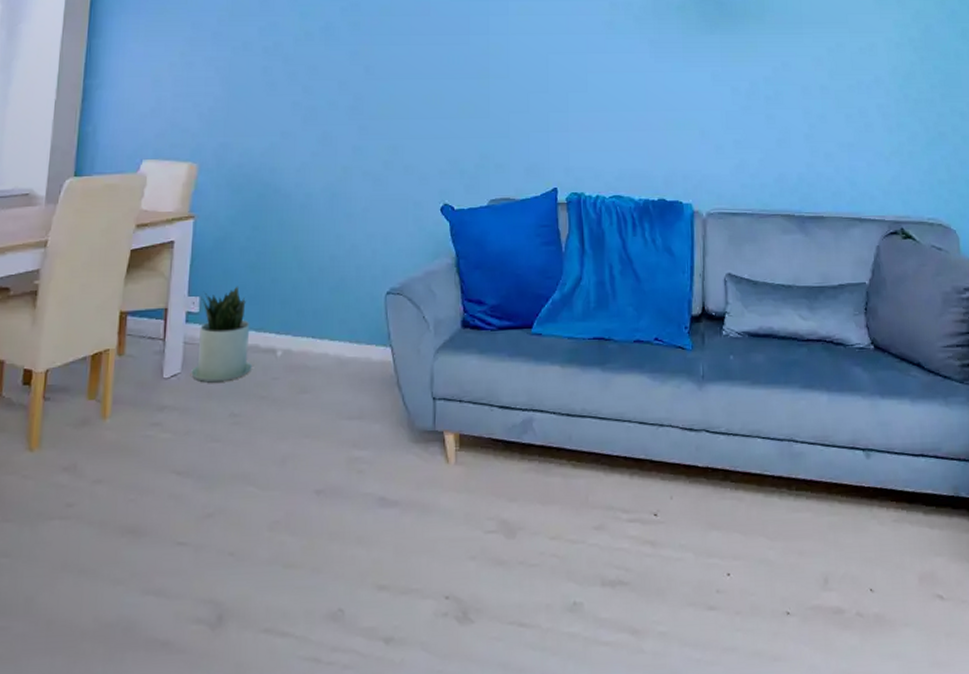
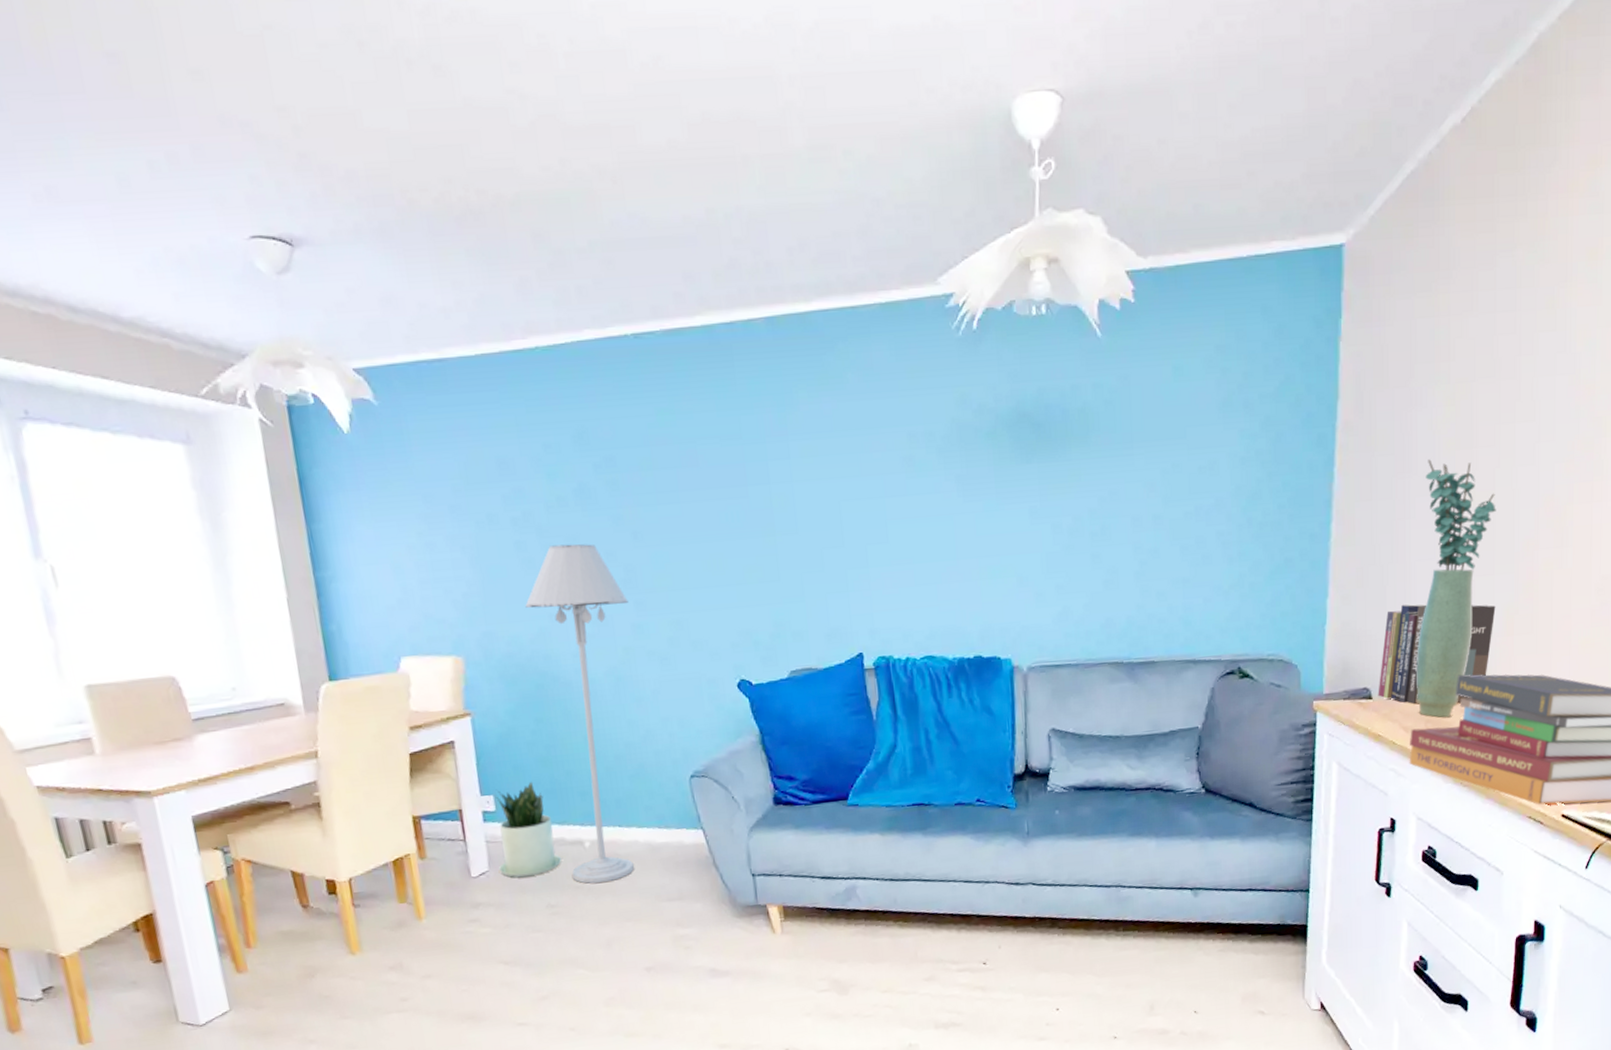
floor lamp: none [259,72,353,395] -> present [525,544,634,884]

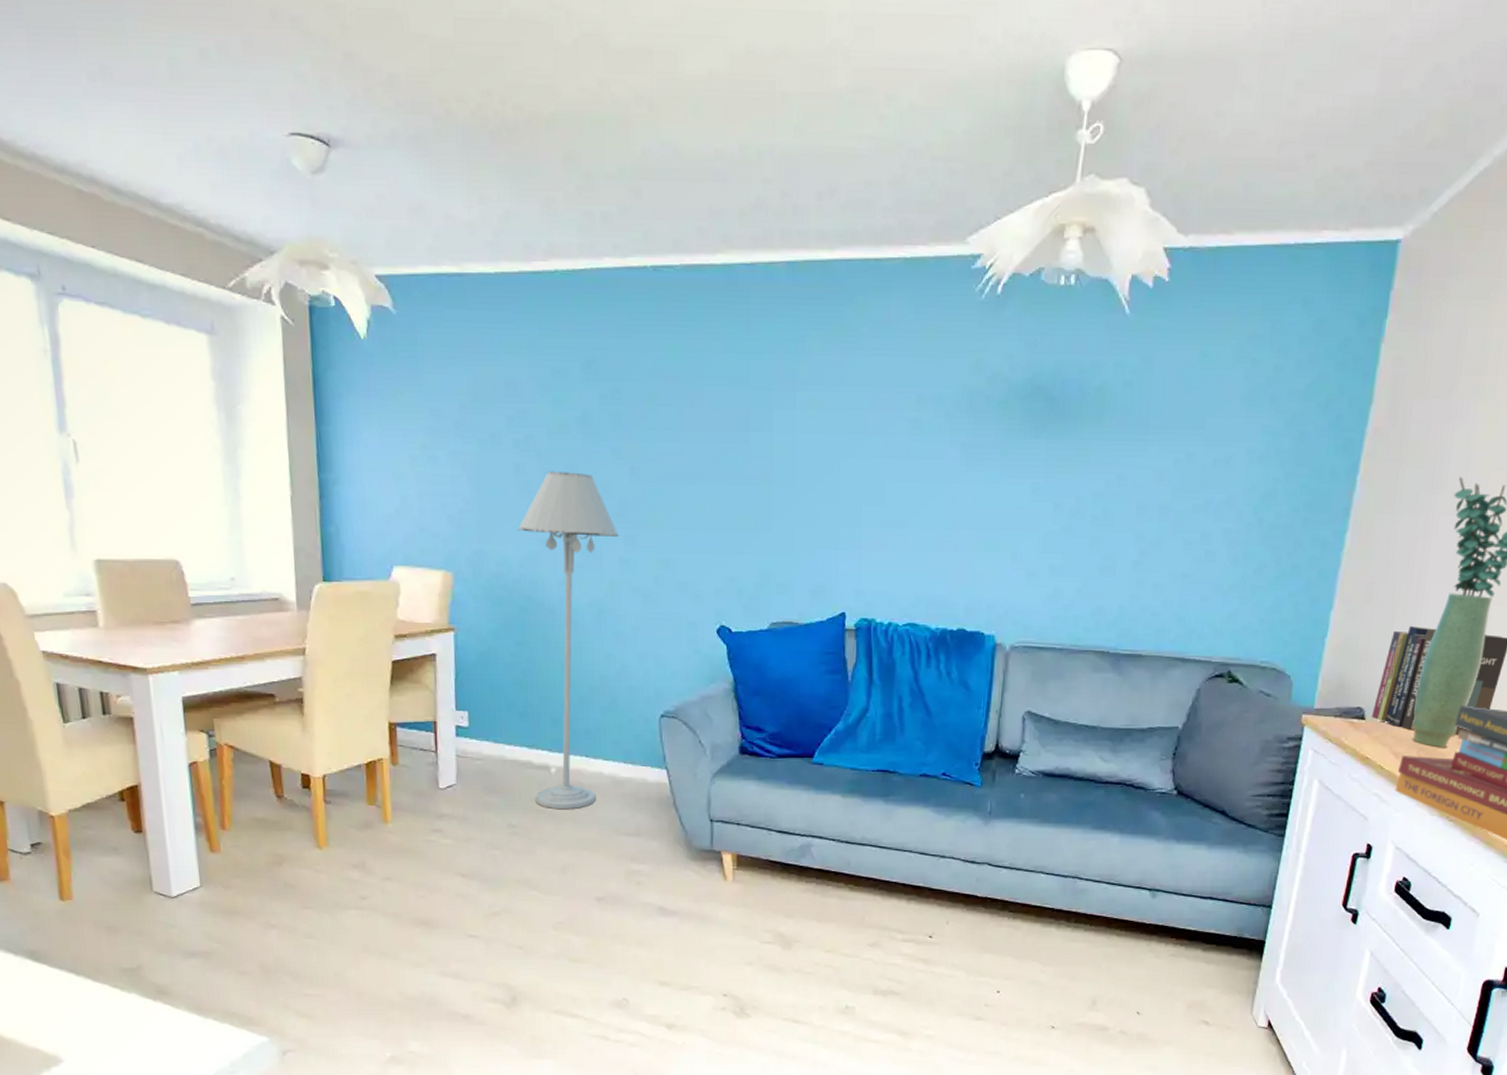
planter: present [495,781,562,877] -> none [466,702,528,795]

